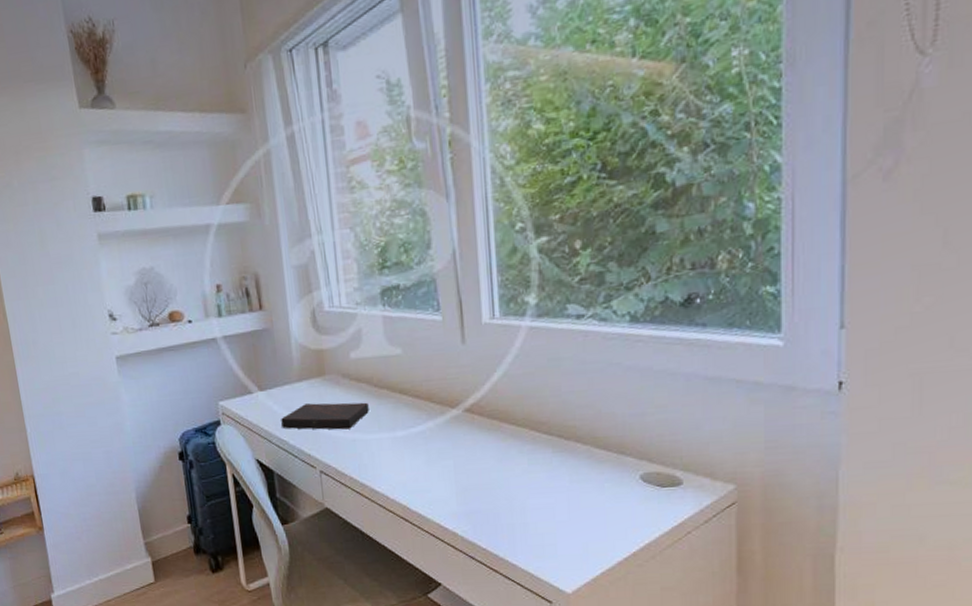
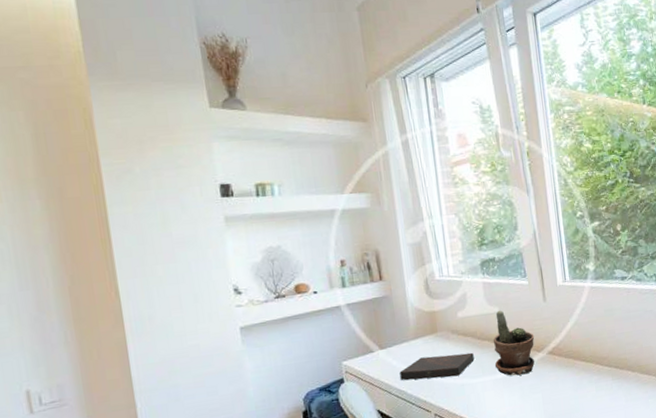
potted plant: none [393,352,448,436] -> present [493,310,535,376]

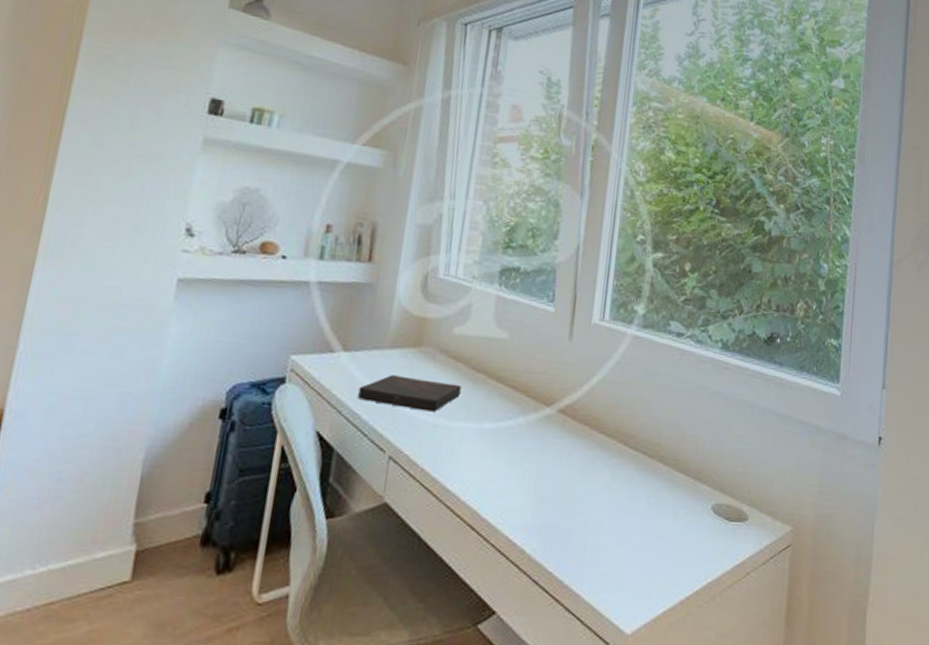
potted plant: present [493,310,535,376] -> none [484,337,546,433]

